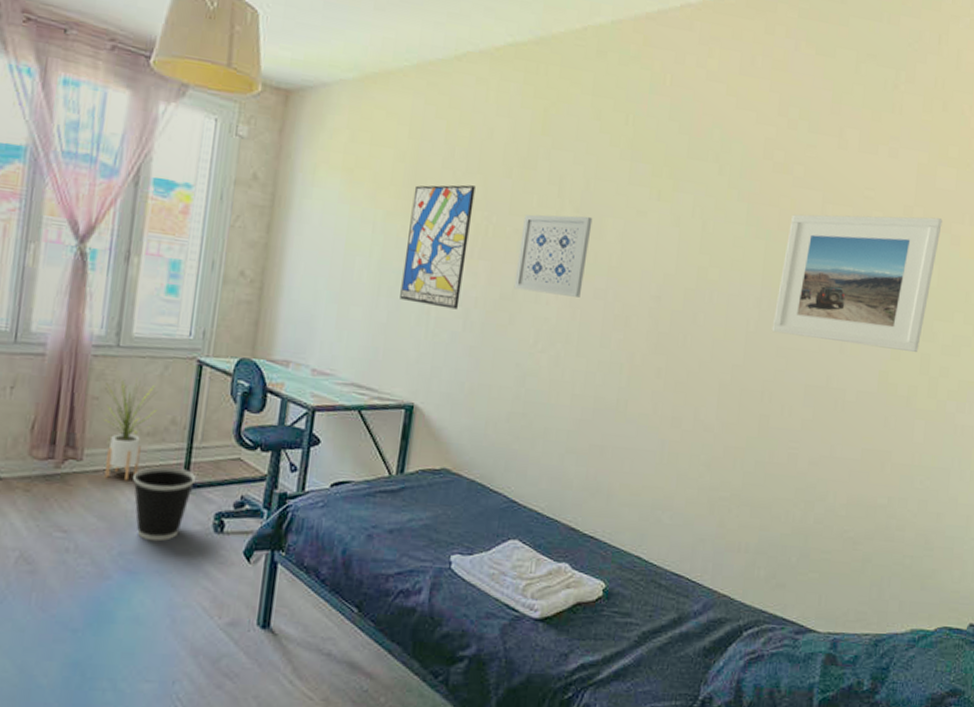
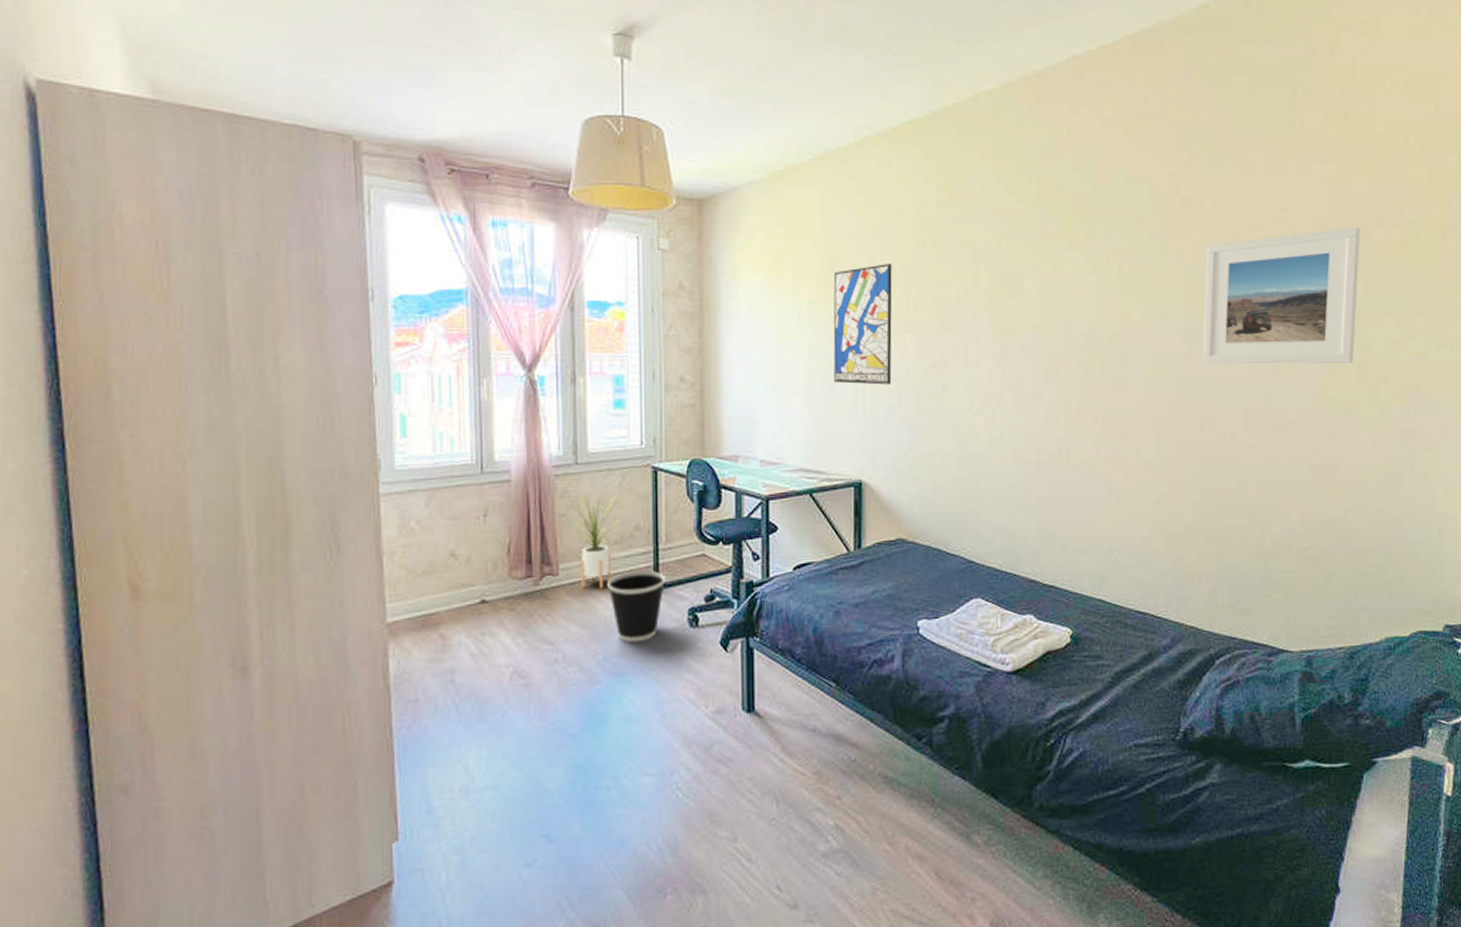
wall art: present [513,214,593,298] -> none [942,277,1010,357]

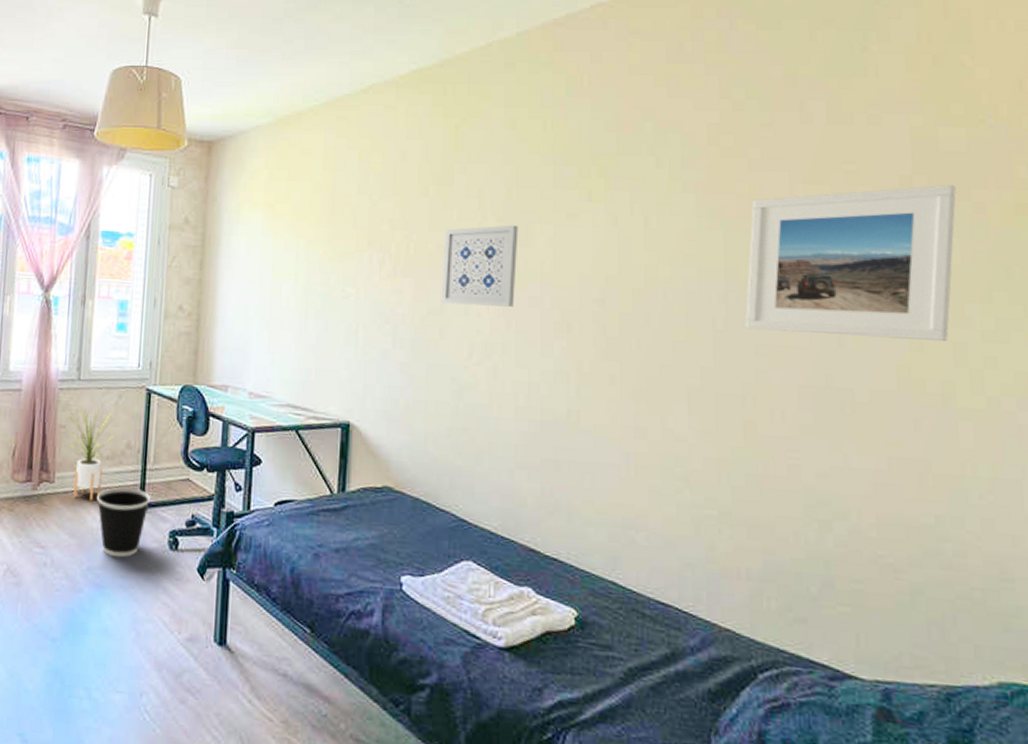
wall art: present [833,264,893,385] -> none [327,207,393,327]
wall art: none [942,277,1010,357] -> present [441,224,519,307]

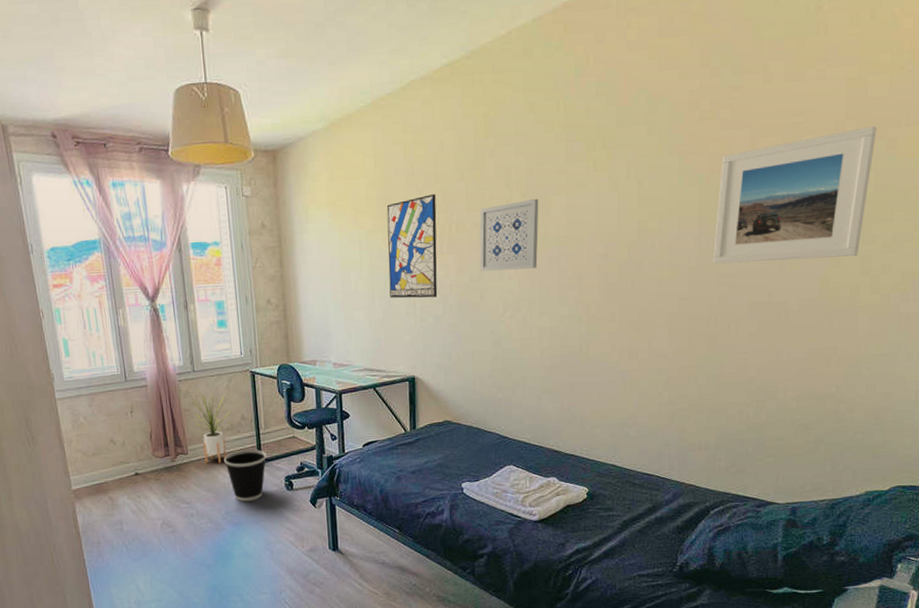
wall art: none [327,207,393,327] -> present [386,194,438,299]

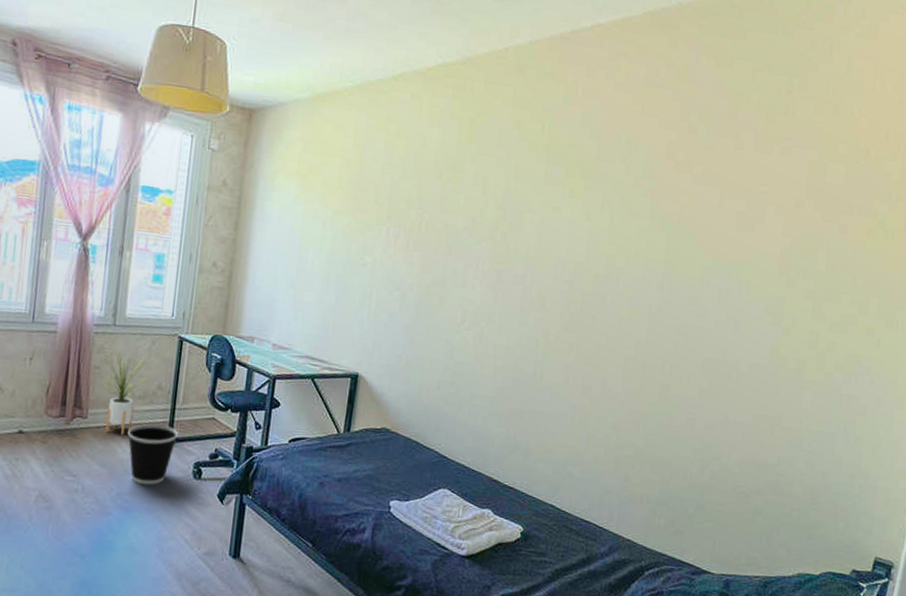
wall art: present [386,194,438,299] -> none [346,187,411,294]
wall art: present [479,198,539,272] -> none [443,211,513,283]
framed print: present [712,126,877,264] -> none [672,208,832,329]

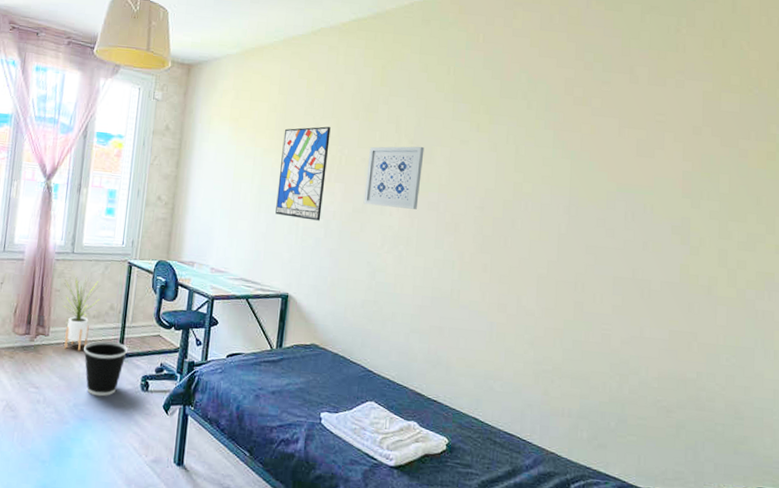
wall art: none [346,187,411,294] -> present [275,126,331,221]
wall art: none [443,211,513,283] -> present [363,146,425,209]

